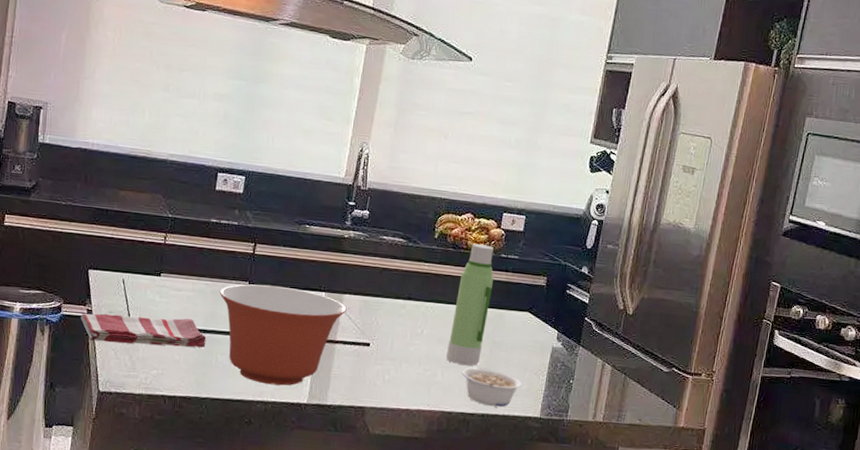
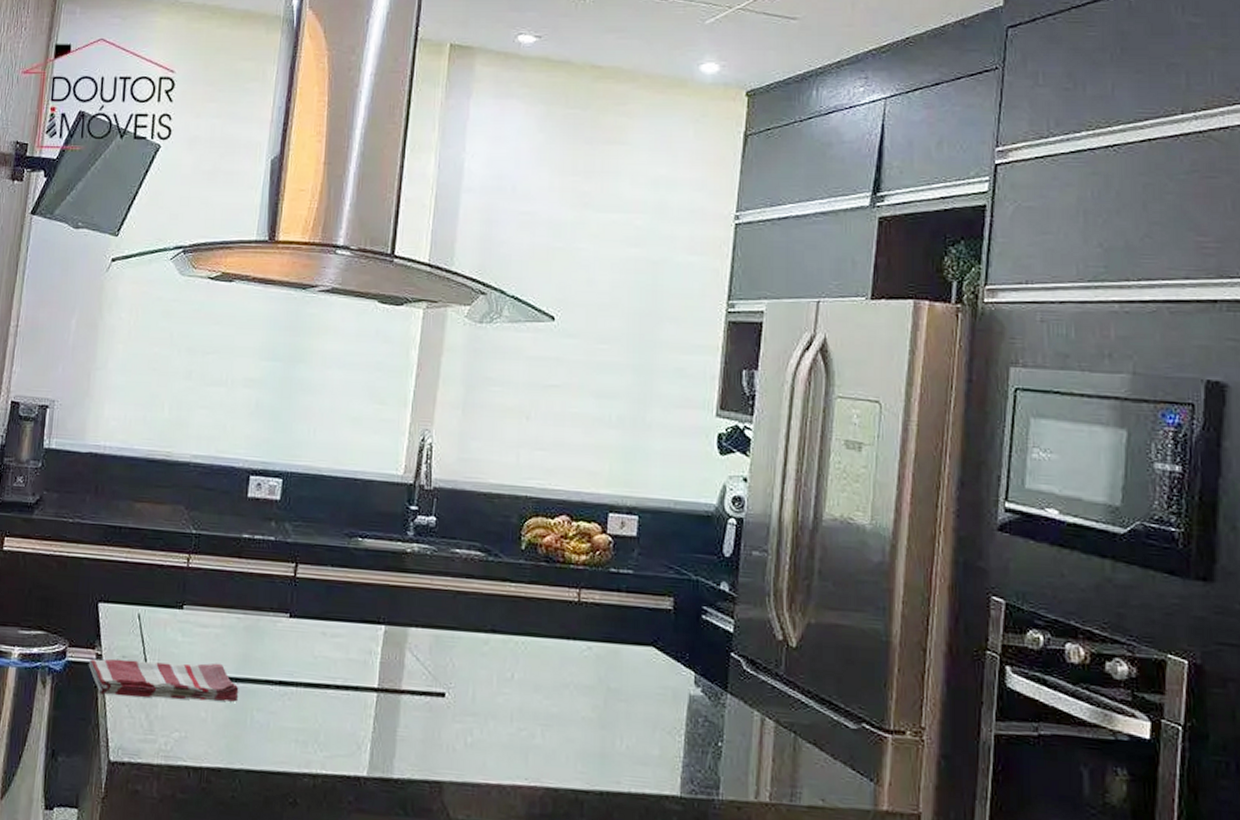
mixing bowl: present [219,284,347,386] -> none [254,616,413,753]
water bottle: present [445,243,494,366] -> none [545,554,603,723]
legume: present [462,368,523,407] -> none [569,725,653,782]

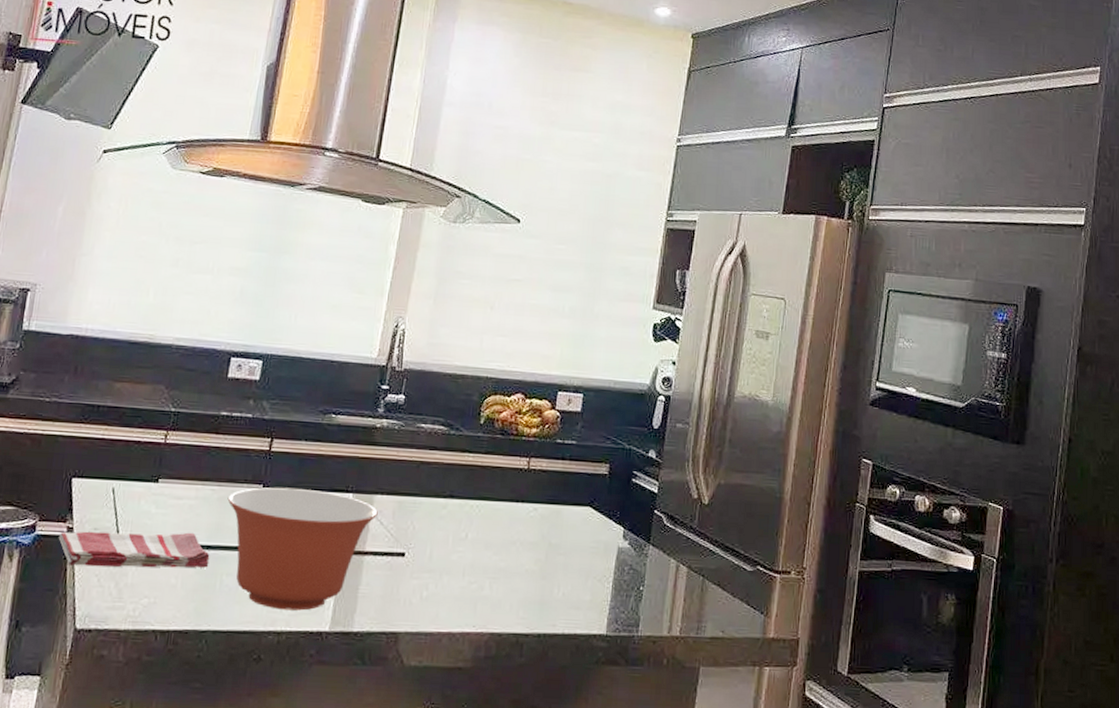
mixing bowl: none [254,616,413,753] -> present [227,487,378,611]

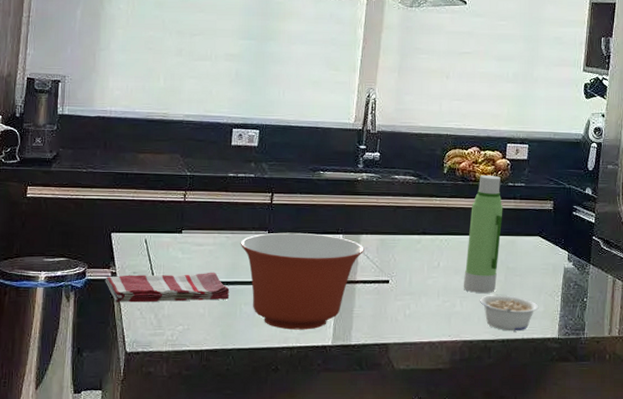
water bottle: none [494,428,549,574] -> present [463,175,503,293]
legume: none [514,577,585,624] -> present [480,295,539,331]

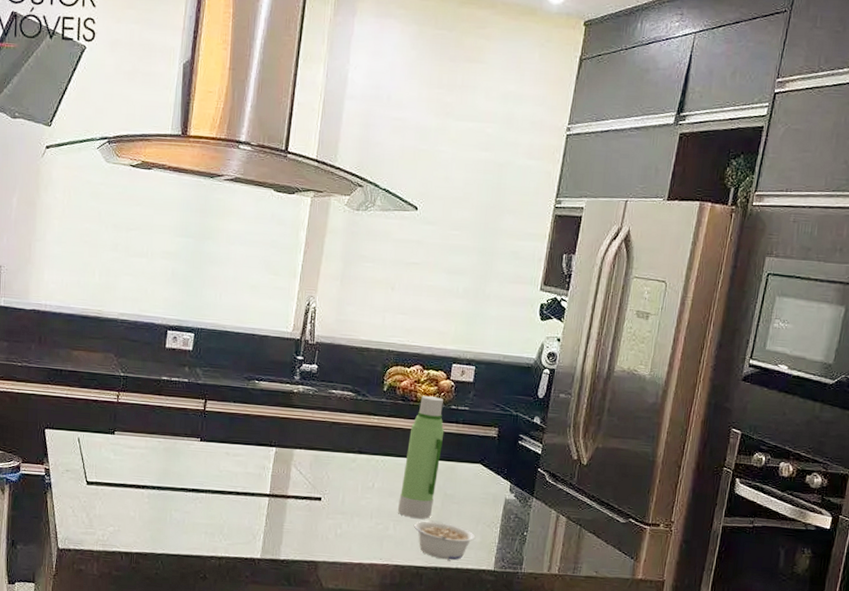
dish towel: present [105,272,230,303] -> none [38,472,161,505]
mixing bowl: present [240,232,364,330] -> none [172,440,297,541]

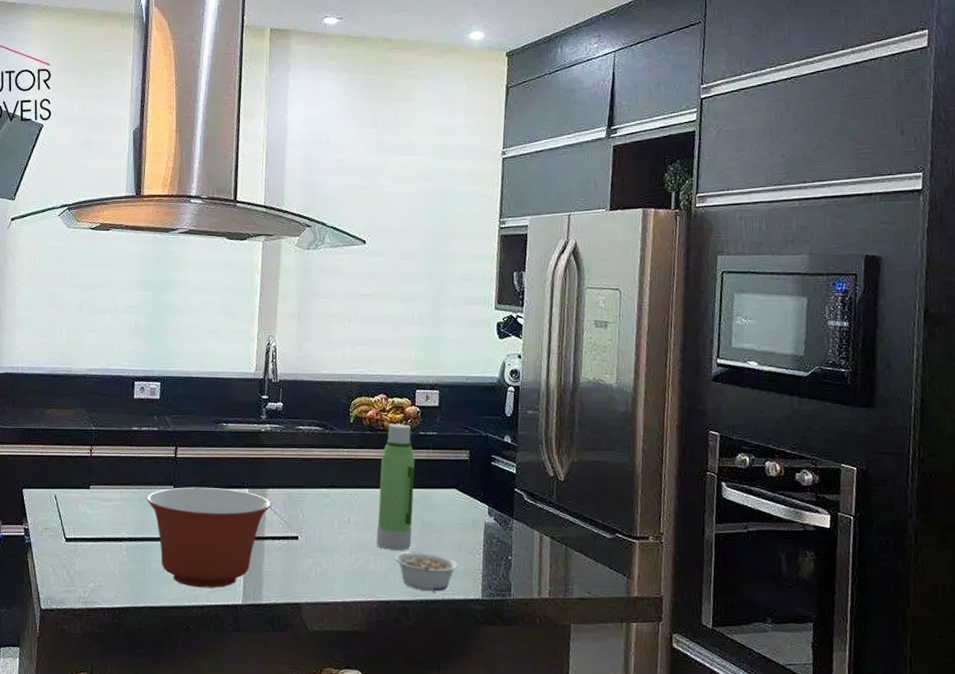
mixing bowl: none [172,440,297,541] -> present [146,487,271,588]

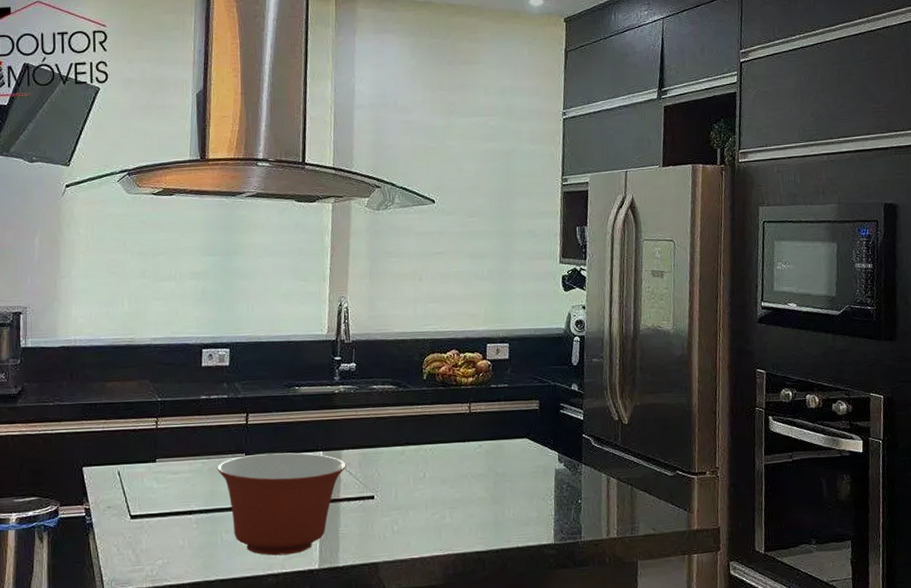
water bottle: present [376,423,415,550] -> none [451,378,488,503]
legume: present [395,552,459,592] -> none [470,502,532,541]

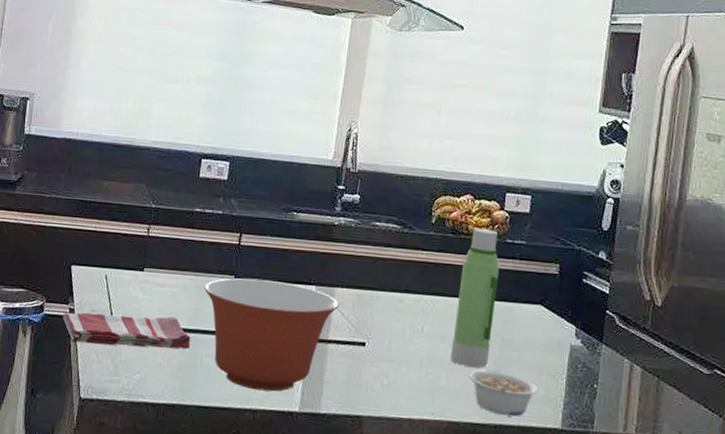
dish towel: none [78,500,209,540] -> present [62,312,191,349]
water bottle: none [451,378,488,503] -> present [450,228,500,368]
legume: none [470,502,532,541] -> present [469,370,539,417]

